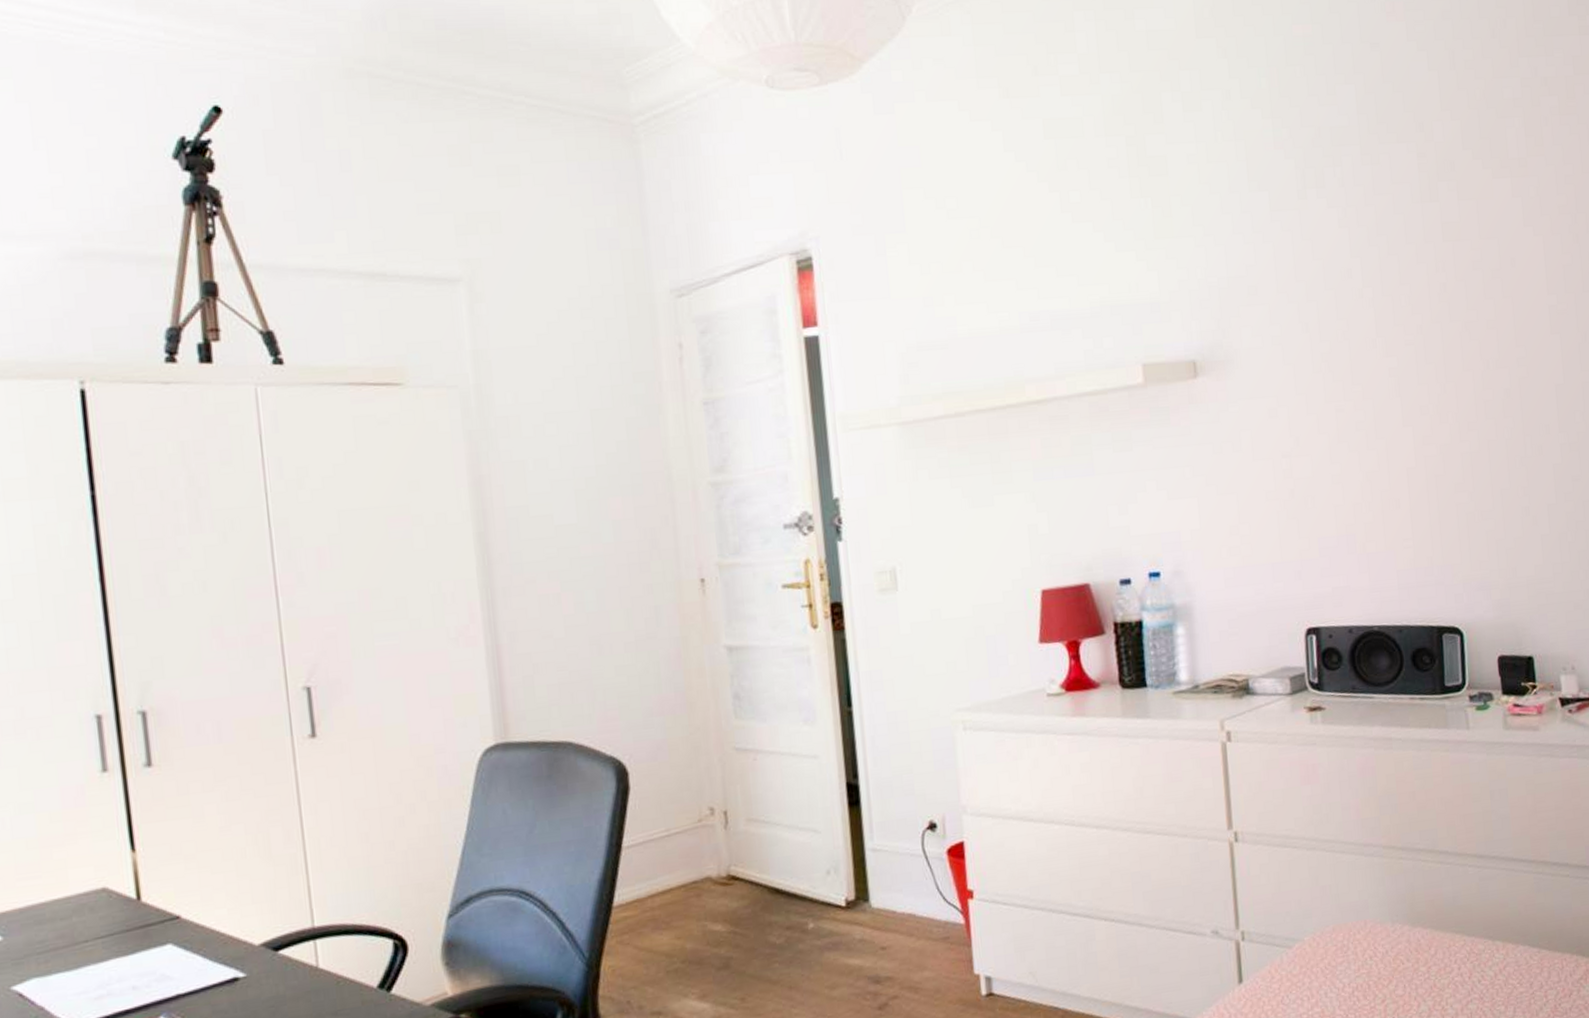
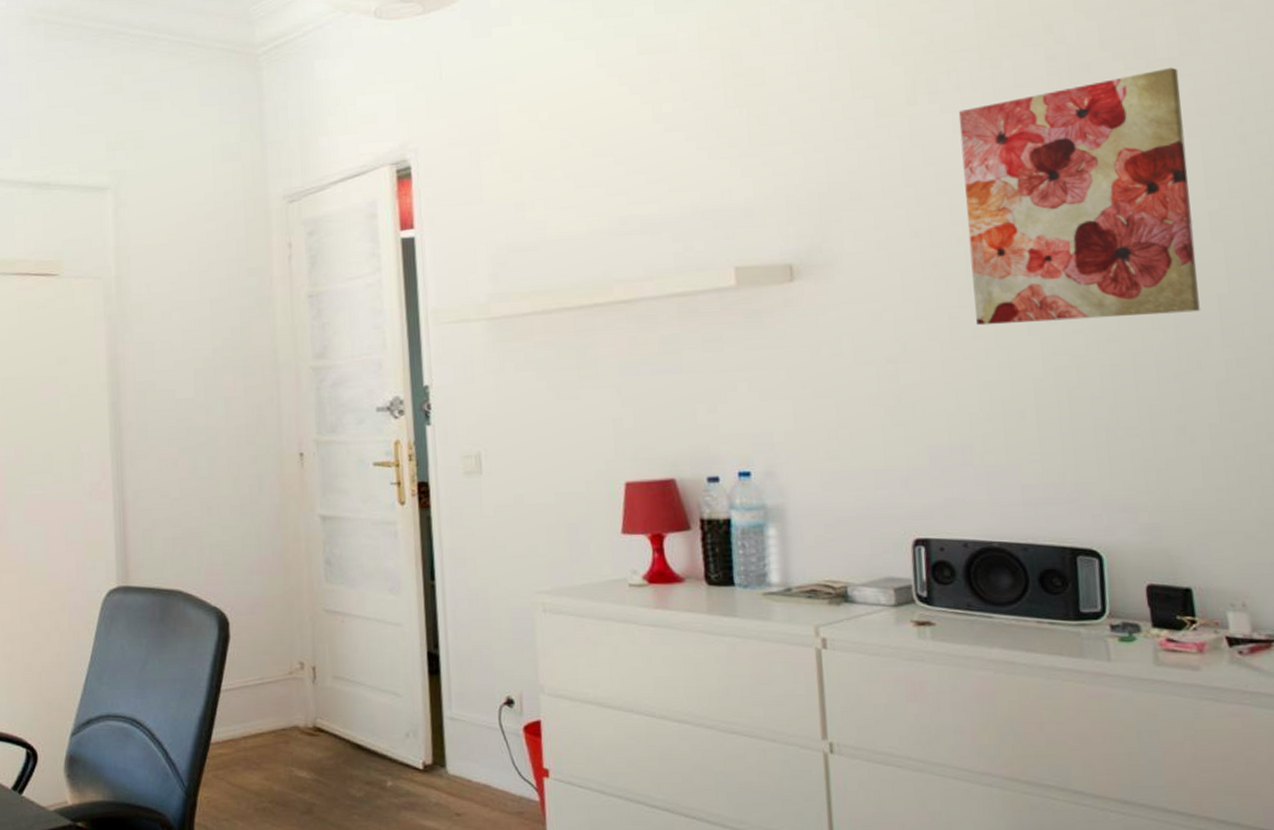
wall art: none [1343,167,1541,418] -> present [958,67,1200,326]

